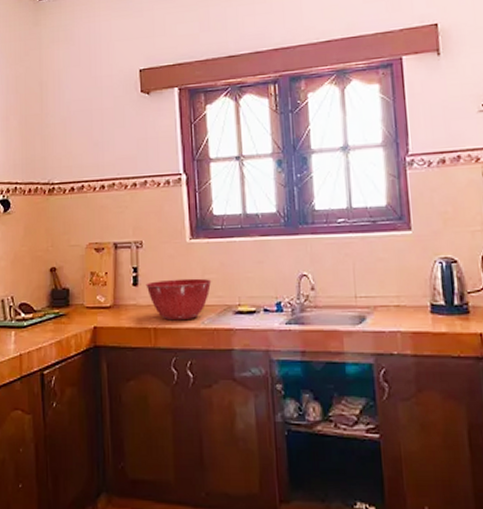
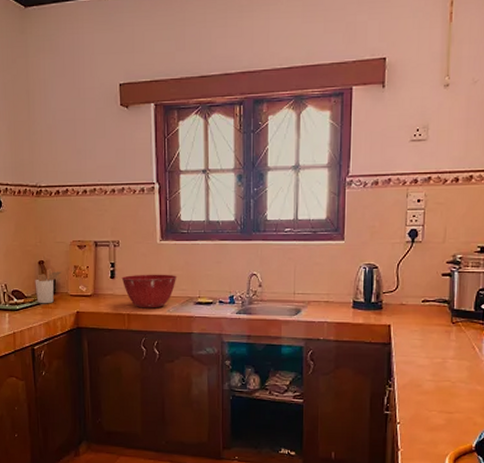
utensil holder: none [45,275,77,319] -> present [35,268,63,304]

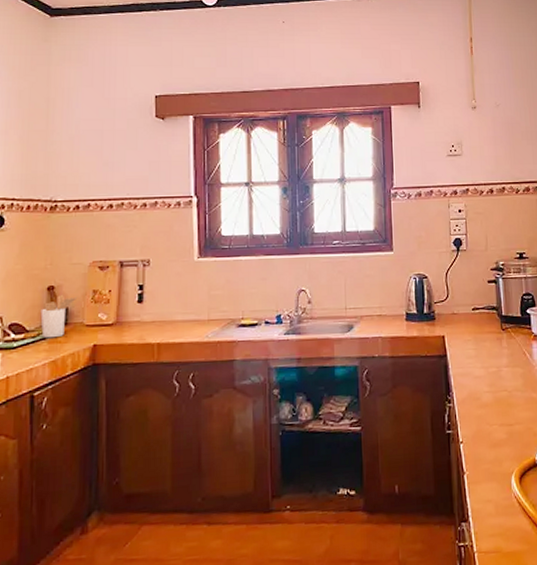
mixing bowl: present [121,274,177,309] -> none [151,294,218,336]

